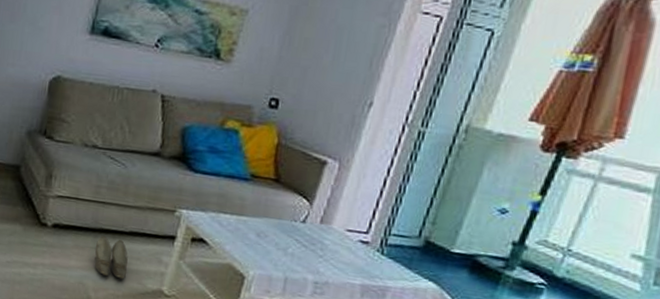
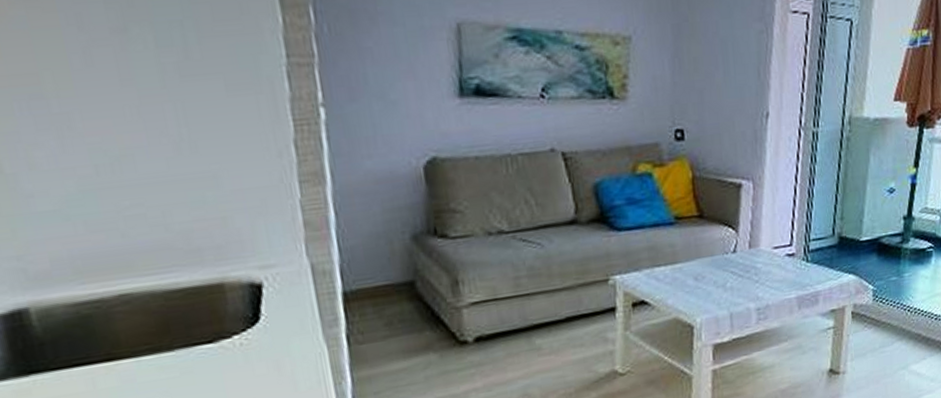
slippers: present [94,236,128,280] -> none [530,330,574,377]

